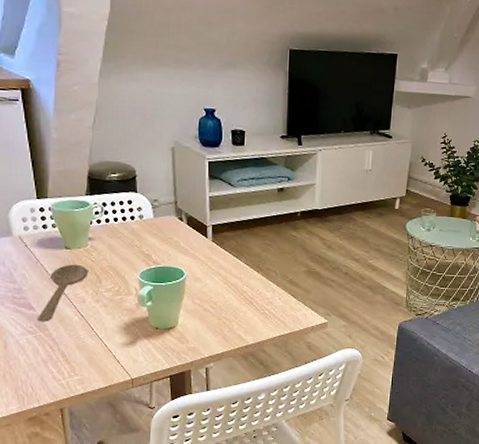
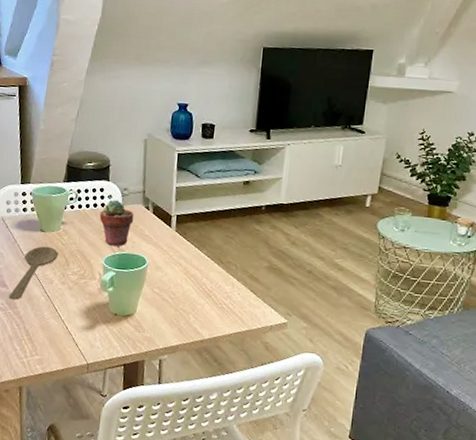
potted succulent: none [130,212,167,260] -> present [99,199,134,247]

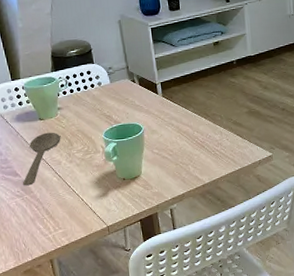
potted succulent: present [99,199,134,247] -> none [91,79,123,121]

